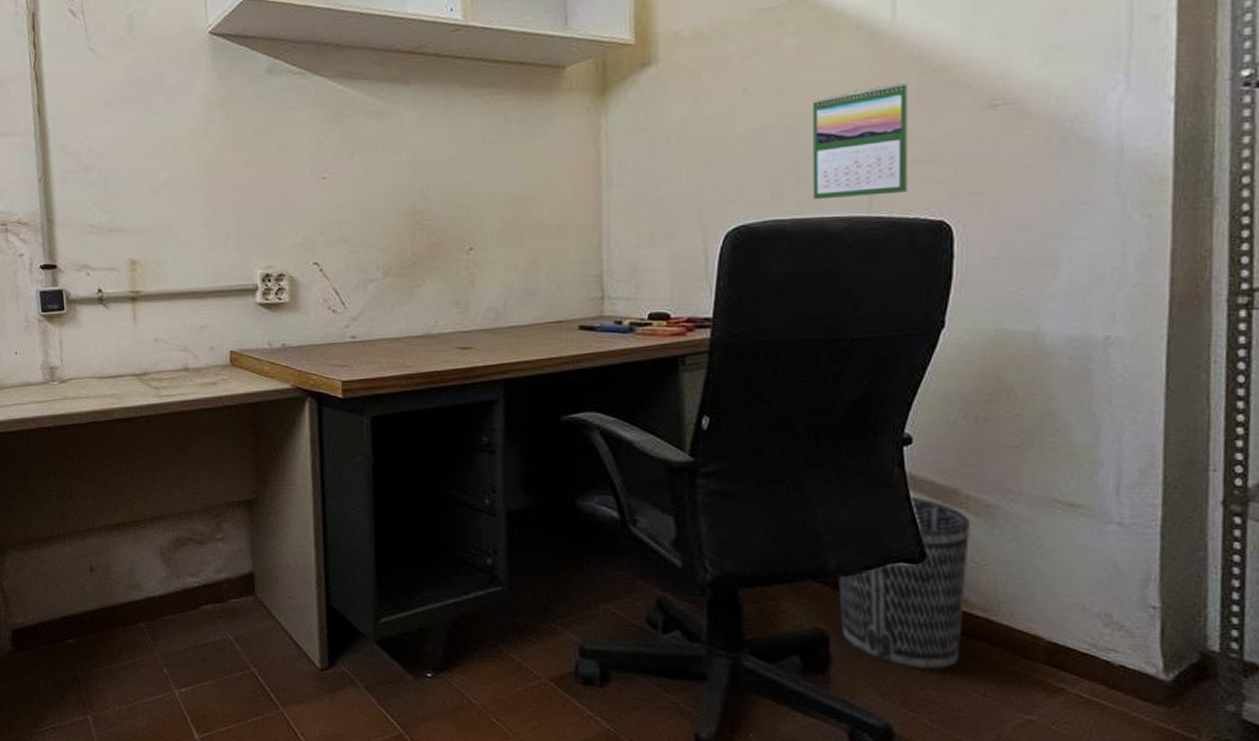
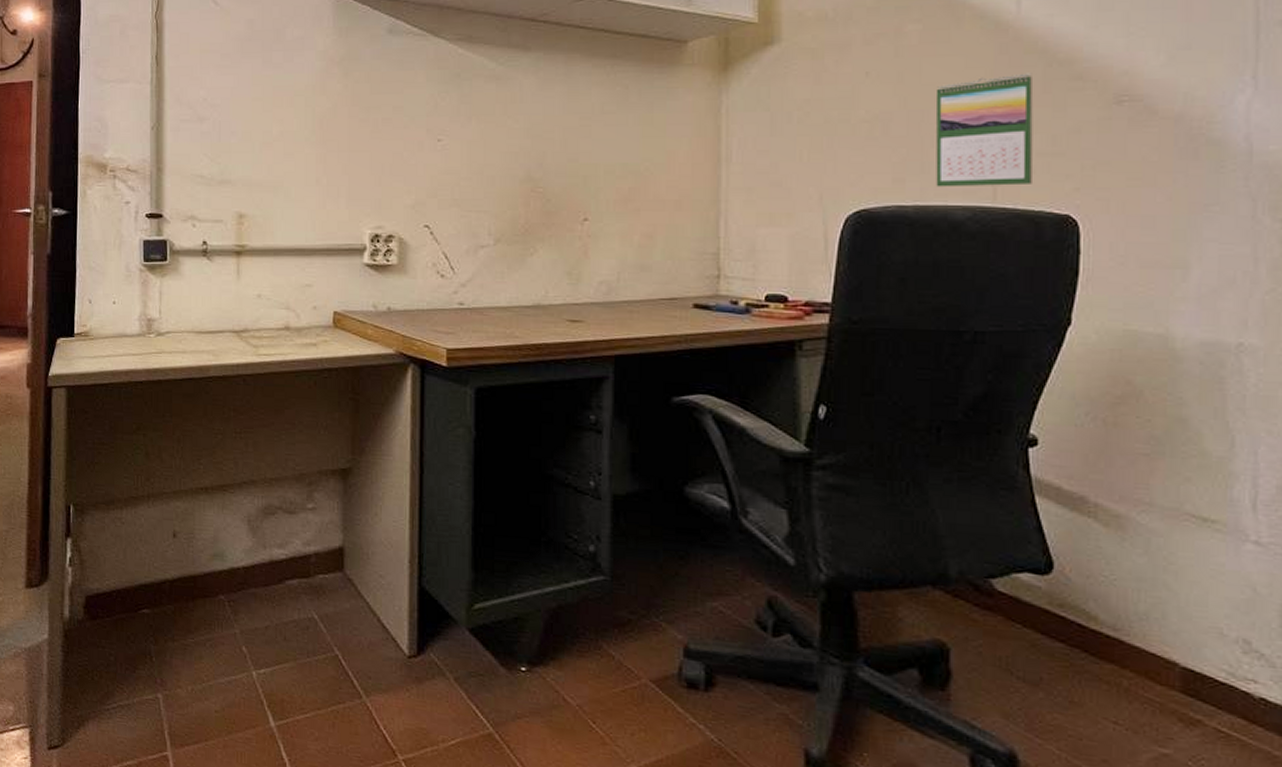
wastebasket: present [837,496,970,670] -> none [959,501,1099,693]

